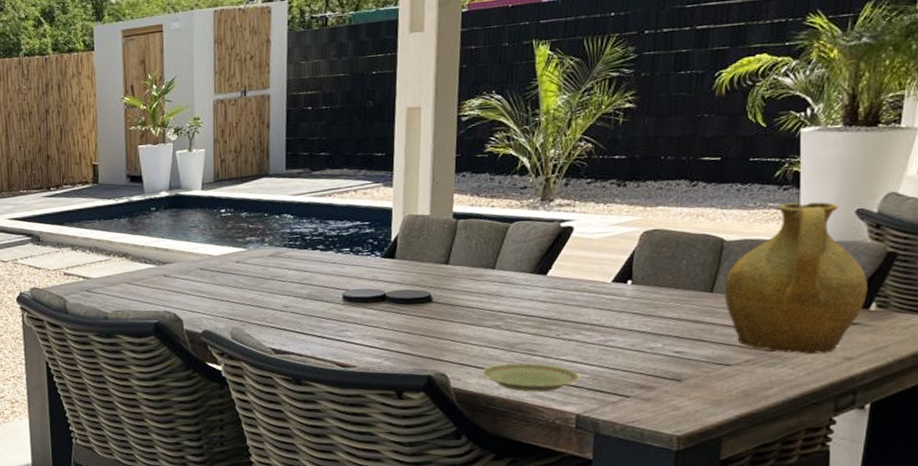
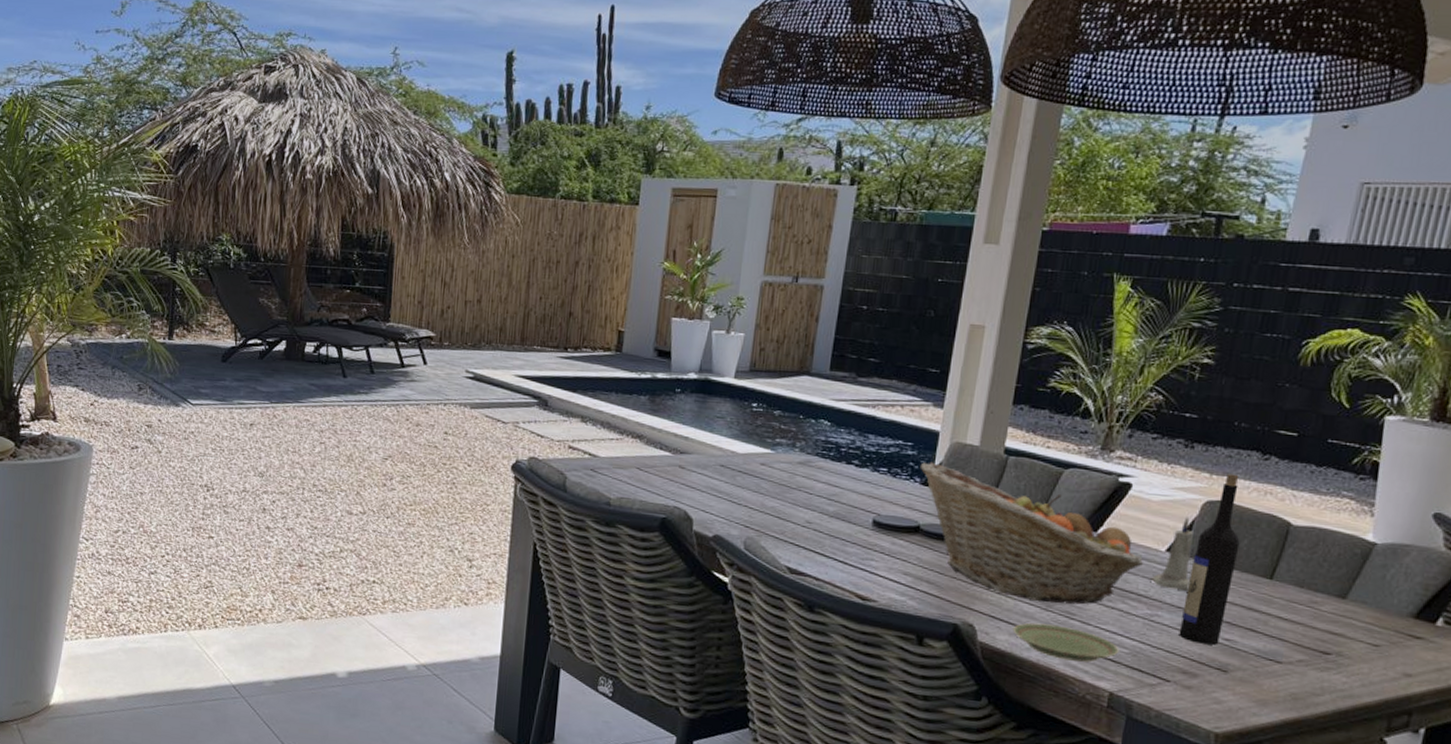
fruit basket: none [379,236,593,345] -> present [920,461,1144,605]
candle: none [601,248,638,315] -> present [1150,517,1195,591]
wine bottle: none [633,203,679,360] -> present [1179,474,1240,645]
pitcher: present [725,202,868,354] -> none [1284,494,1437,666]

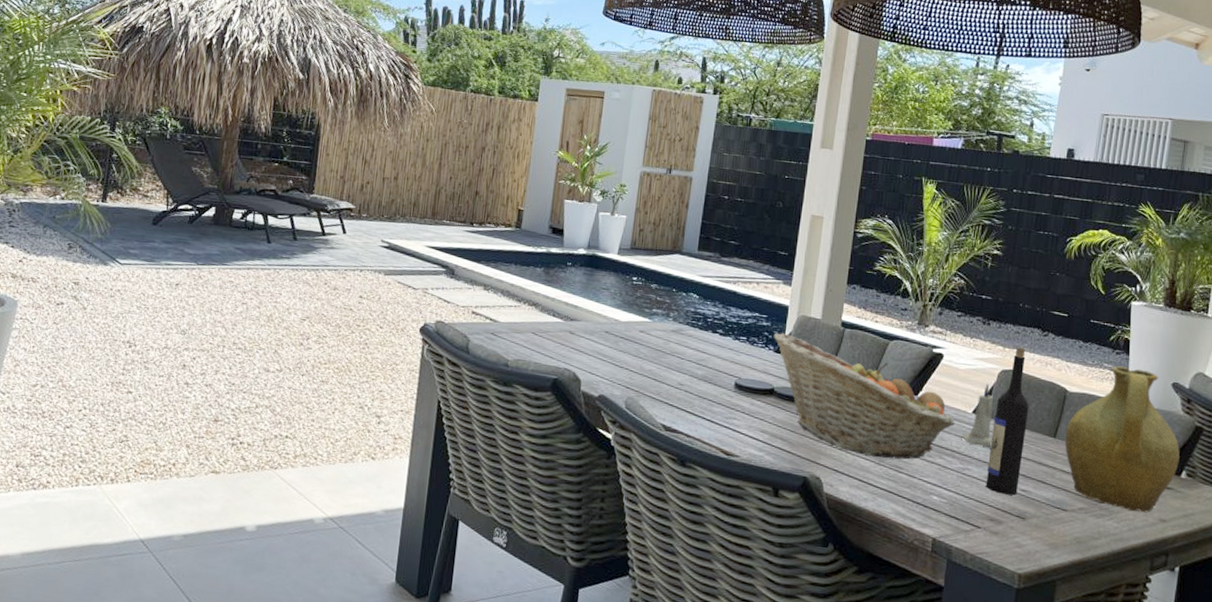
plate: present [1012,623,1119,662] -> none [852,476,939,511]
pitcher: none [1284,494,1437,666] -> present [1065,366,1180,512]

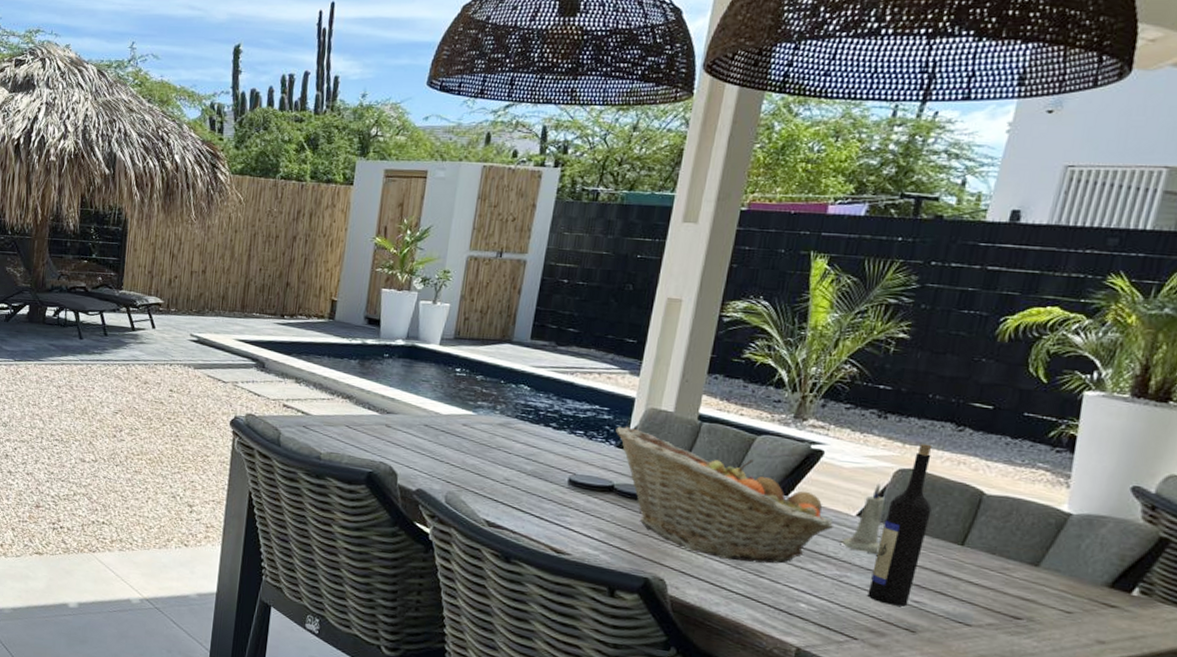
pitcher: present [1065,366,1180,512] -> none [975,466,1134,632]

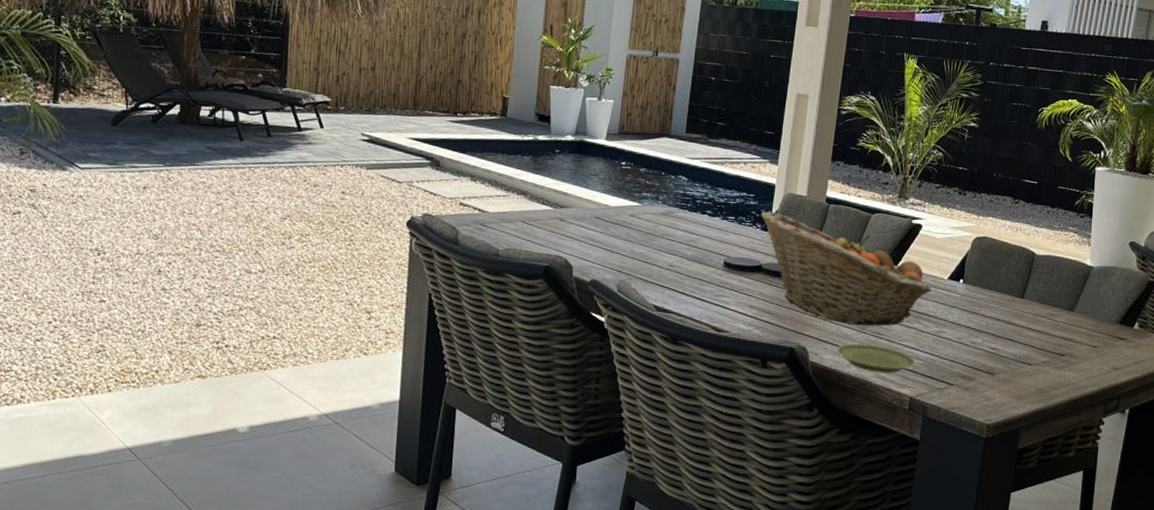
plate: none [702,579,808,619] -> present [836,343,916,373]
candle: present [840,483,886,554] -> none [937,251,968,310]
wine bottle: present [867,443,933,606] -> none [959,215,1000,353]

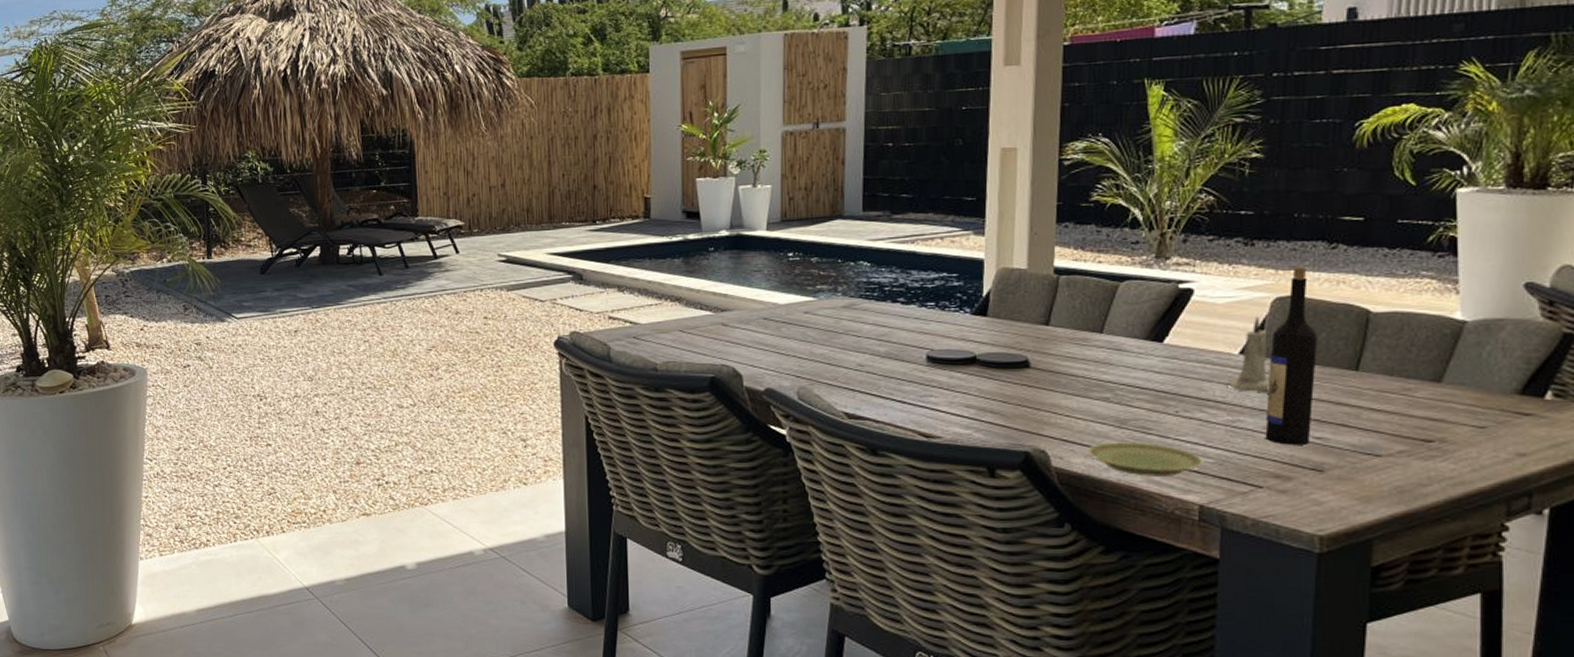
fruit basket: present [760,210,932,326] -> none [968,290,1218,420]
candle: none [937,251,968,310] -> present [1227,316,1271,392]
wine bottle: none [959,215,1000,353] -> present [1265,267,1318,445]

